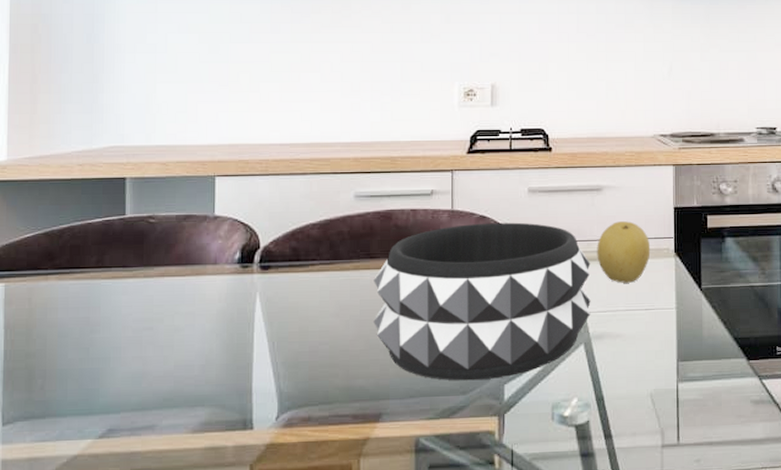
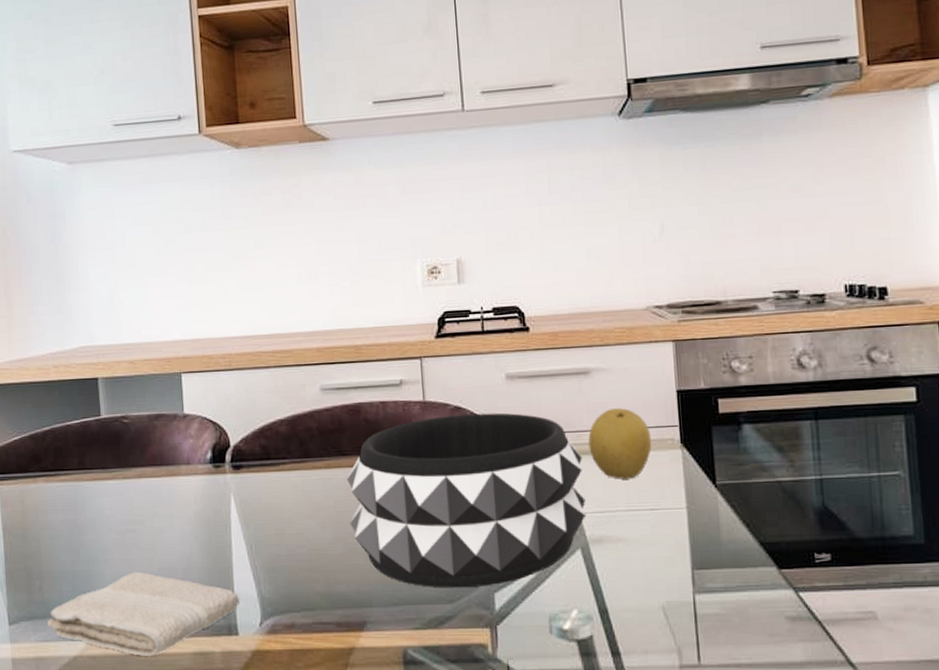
washcloth: none [47,369,257,453] -> present [47,572,240,656]

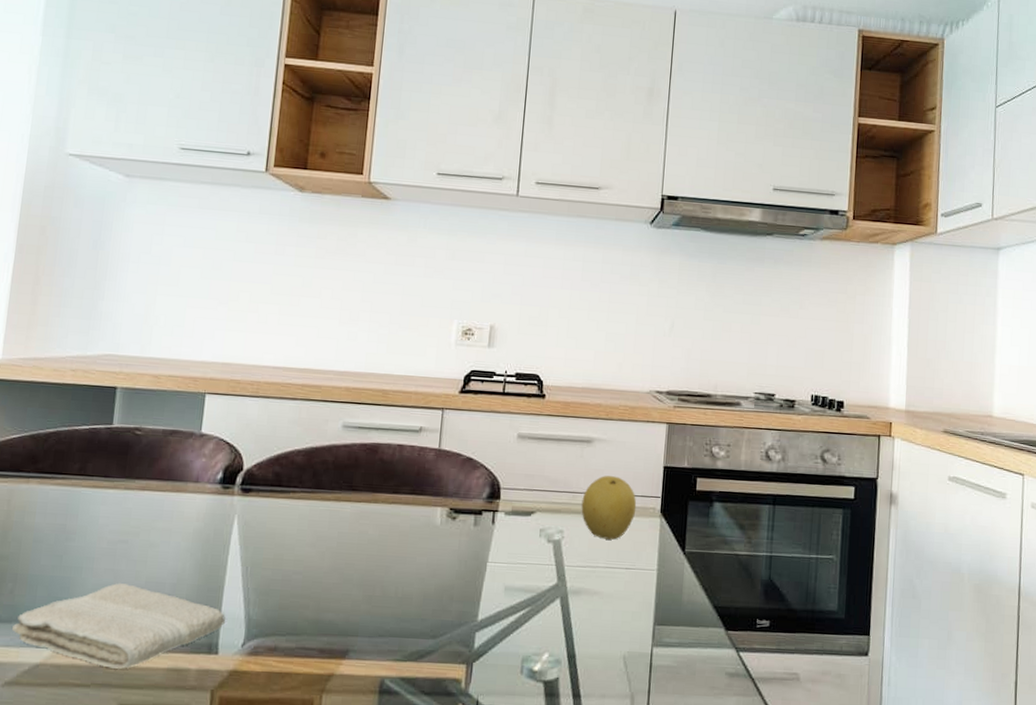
decorative bowl: present [347,412,586,588] -> none [349,464,574,625]

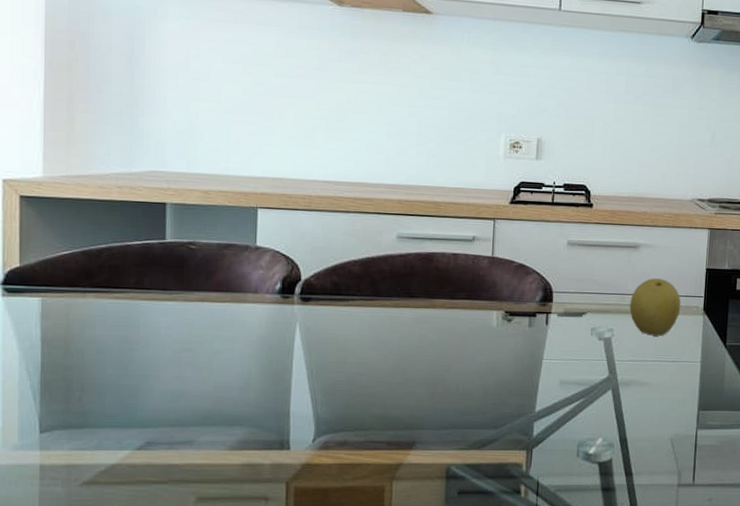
washcloth: present [12,583,225,669] -> none [85,389,294,466]

